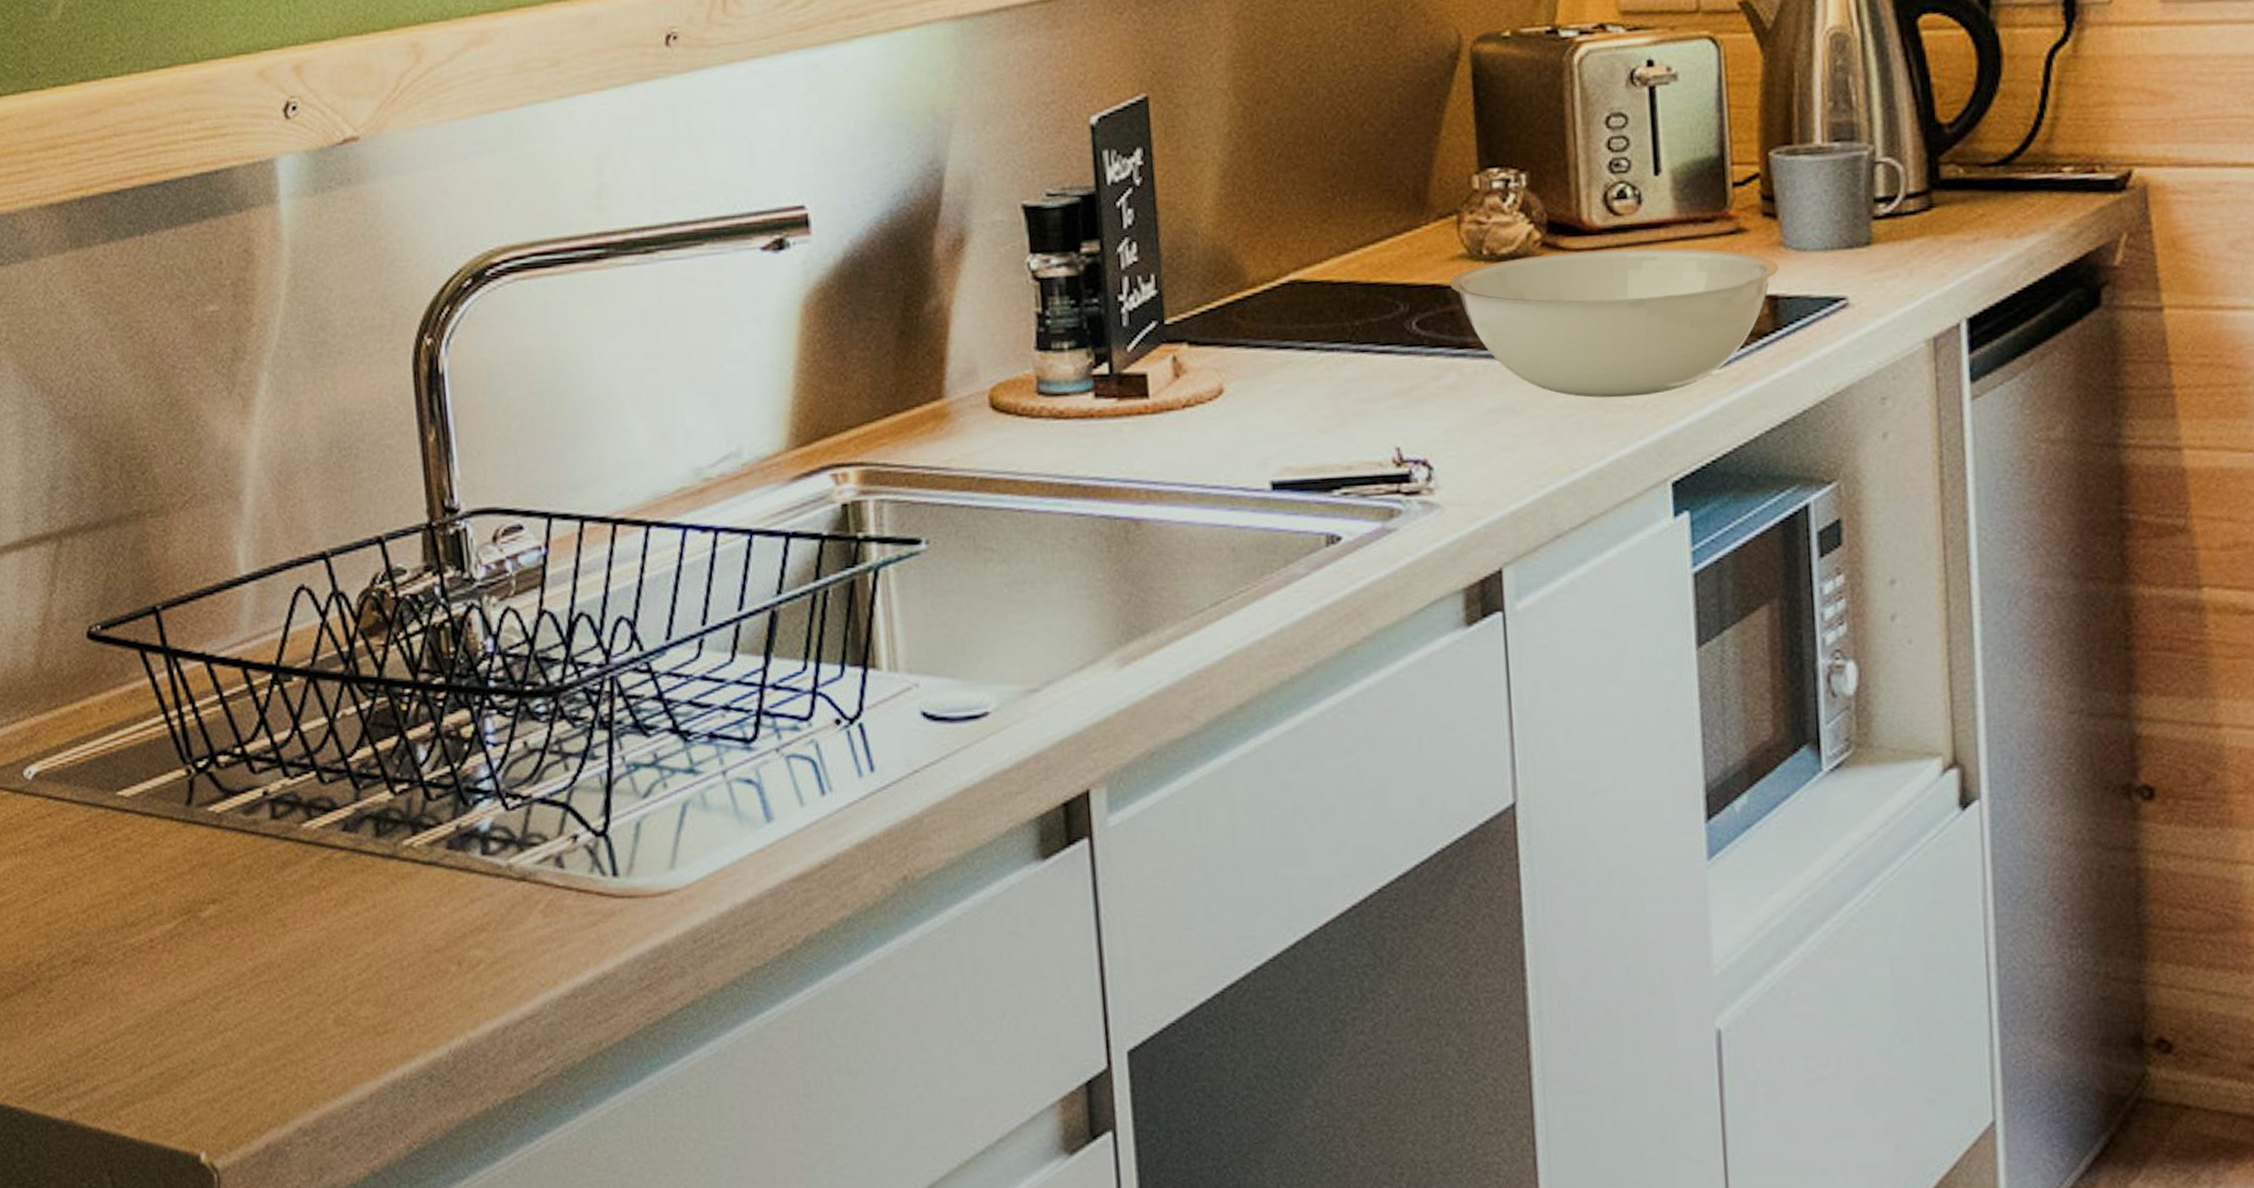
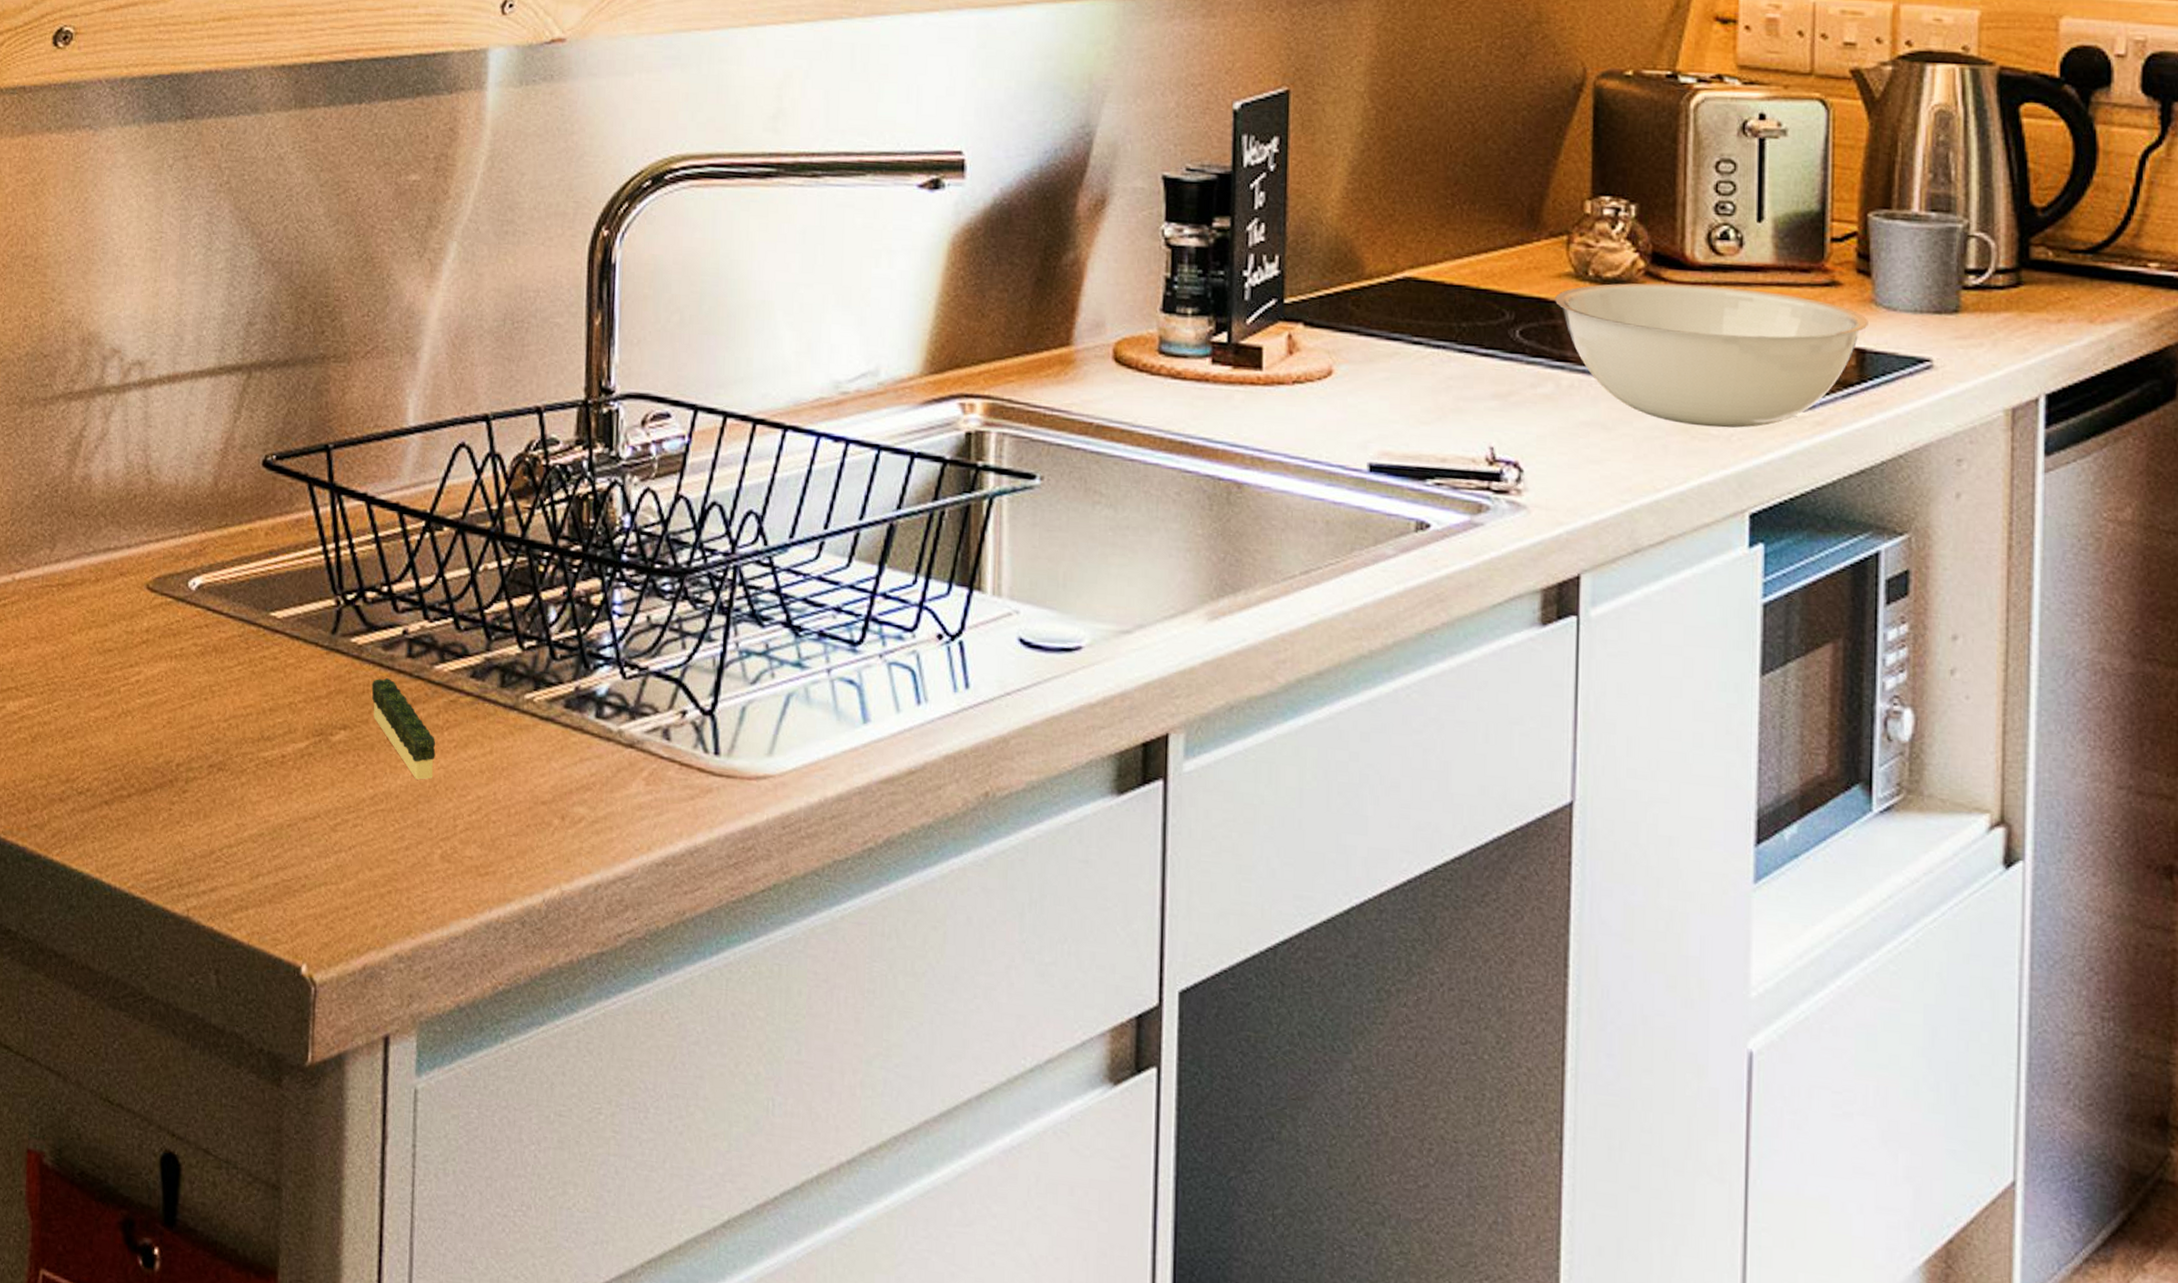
sponge: none [237,844,316,945] -> present [371,678,436,780]

